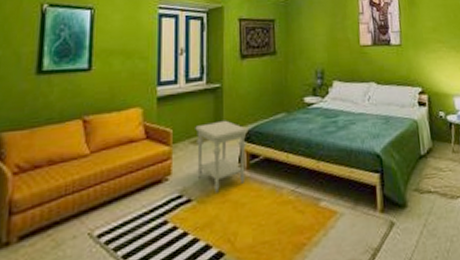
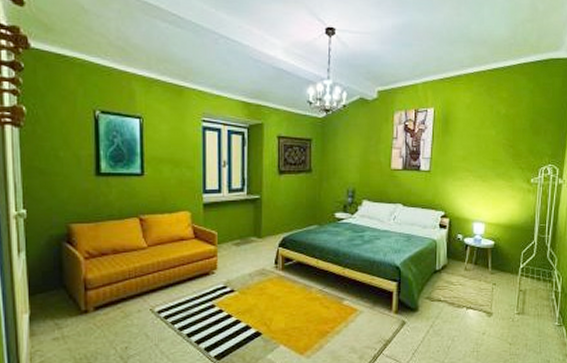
side table: present [195,120,249,193] -> none [237,227,284,287]

